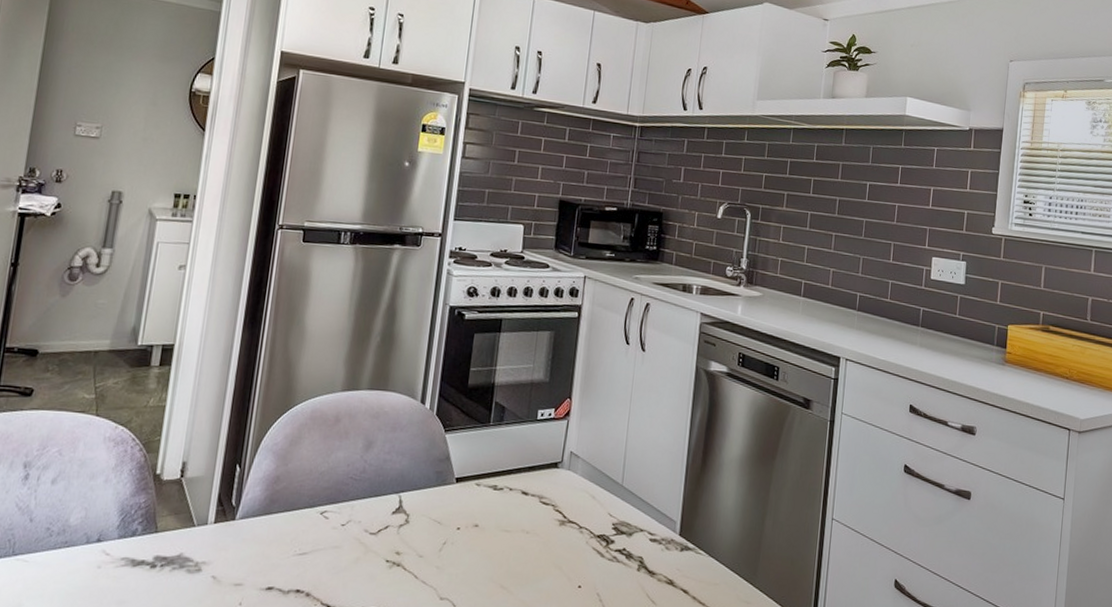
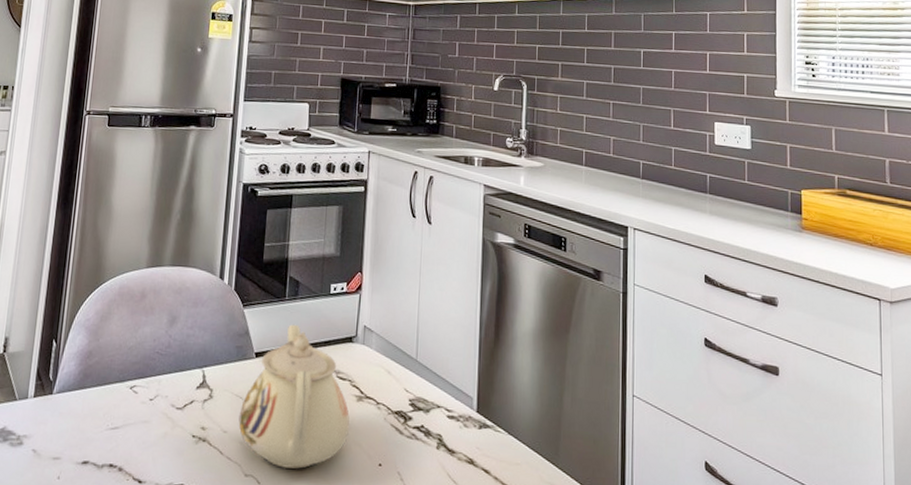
teapot: none [435,449,551,592] -> present [238,324,350,469]

